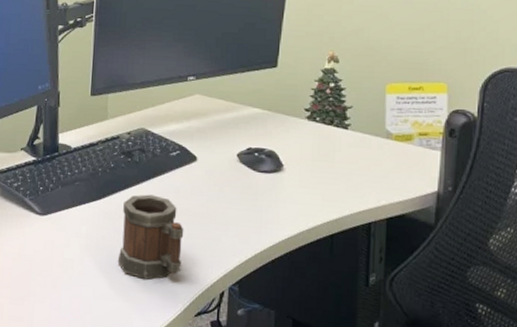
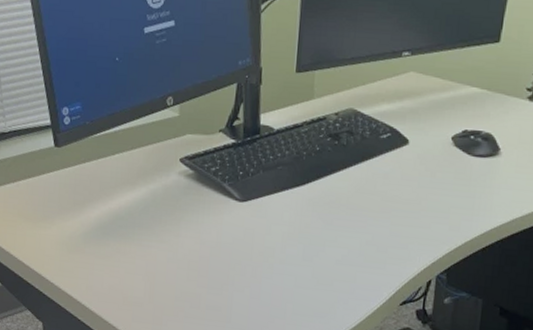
mug: present [117,194,184,280] -> none [321,179,392,268]

